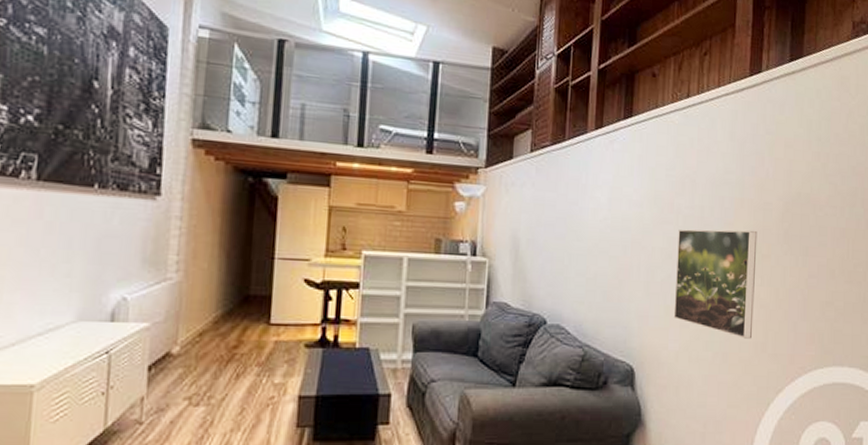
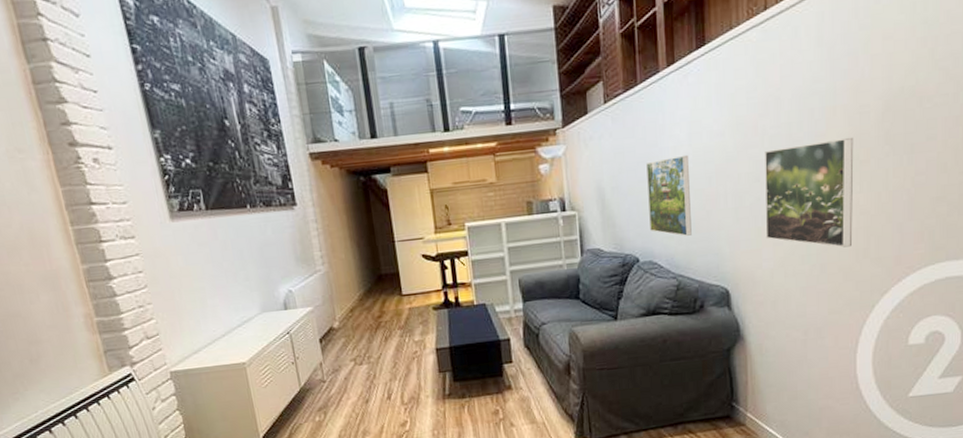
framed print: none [561,218,608,303] -> present [646,154,692,236]

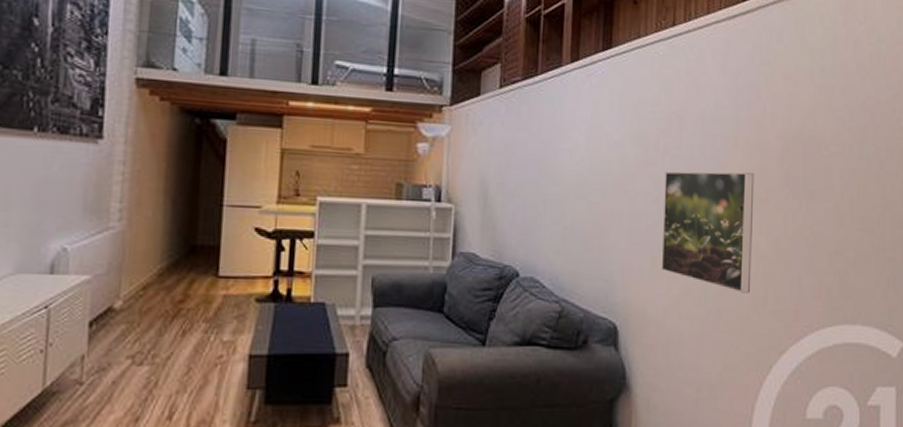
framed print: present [646,154,692,236] -> none [535,160,586,254]

